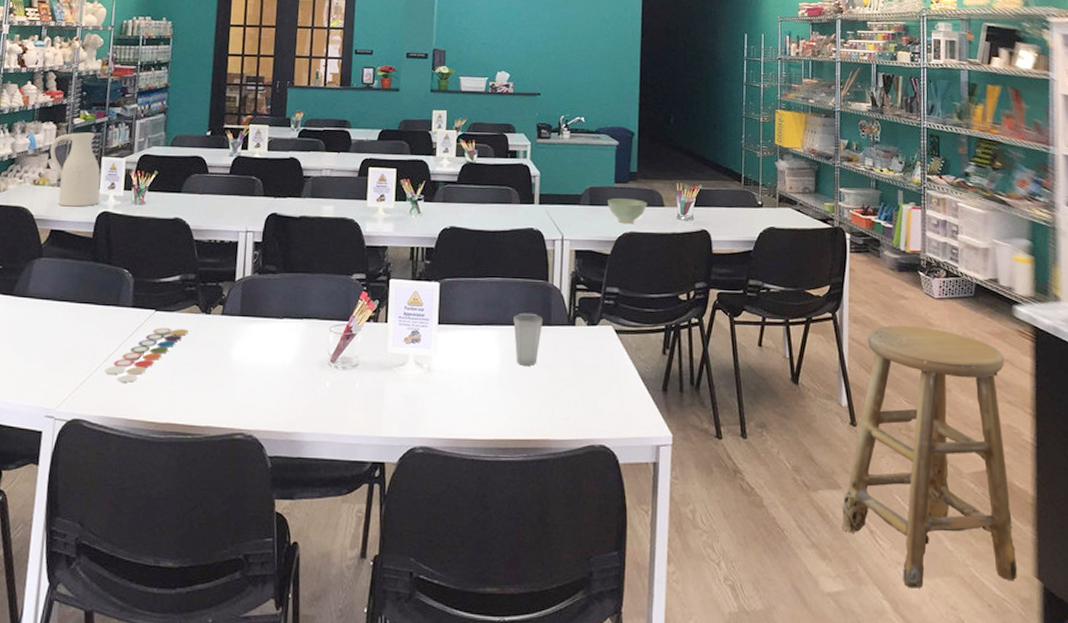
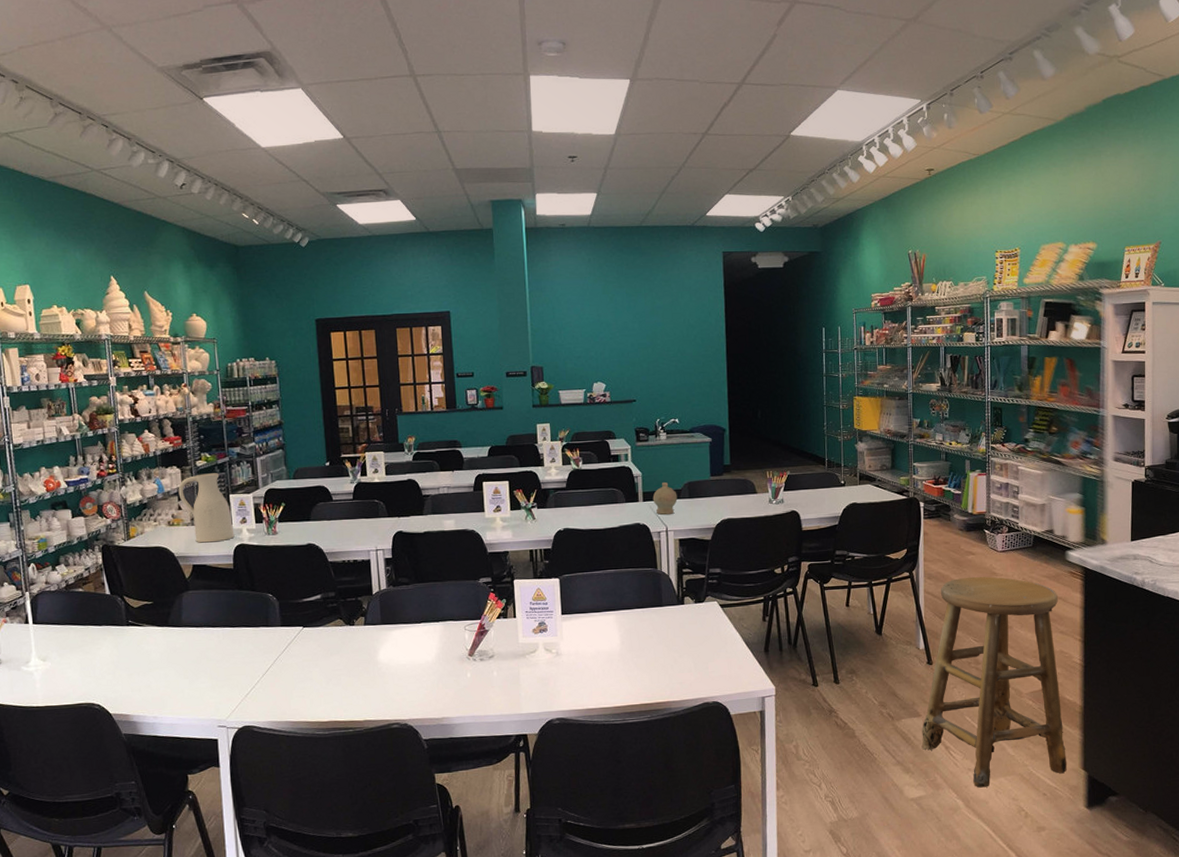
paint palette: present [105,327,189,383] -> none [265,640,337,691]
cup: present [513,312,544,366] -> none [628,597,656,643]
ceramic vessel: none [549,185,577,222] -> present [652,482,678,516]
bowl: present [607,198,647,224] -> none [704,489,741,512]

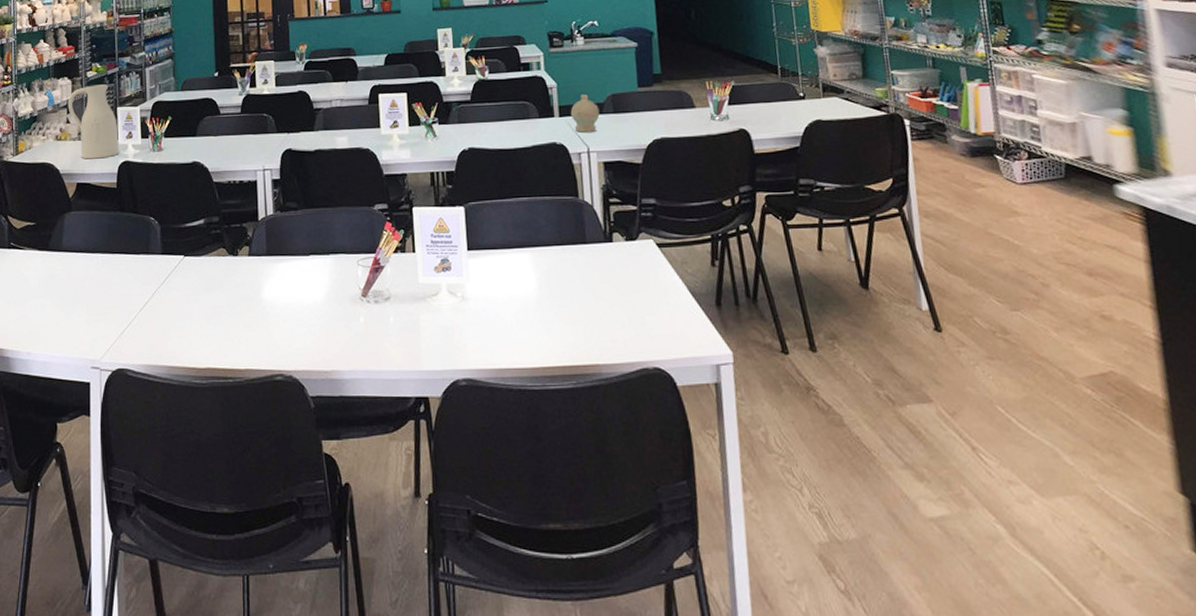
step stool: present [921,576,1067,788] -> none [935,216,1156,510]

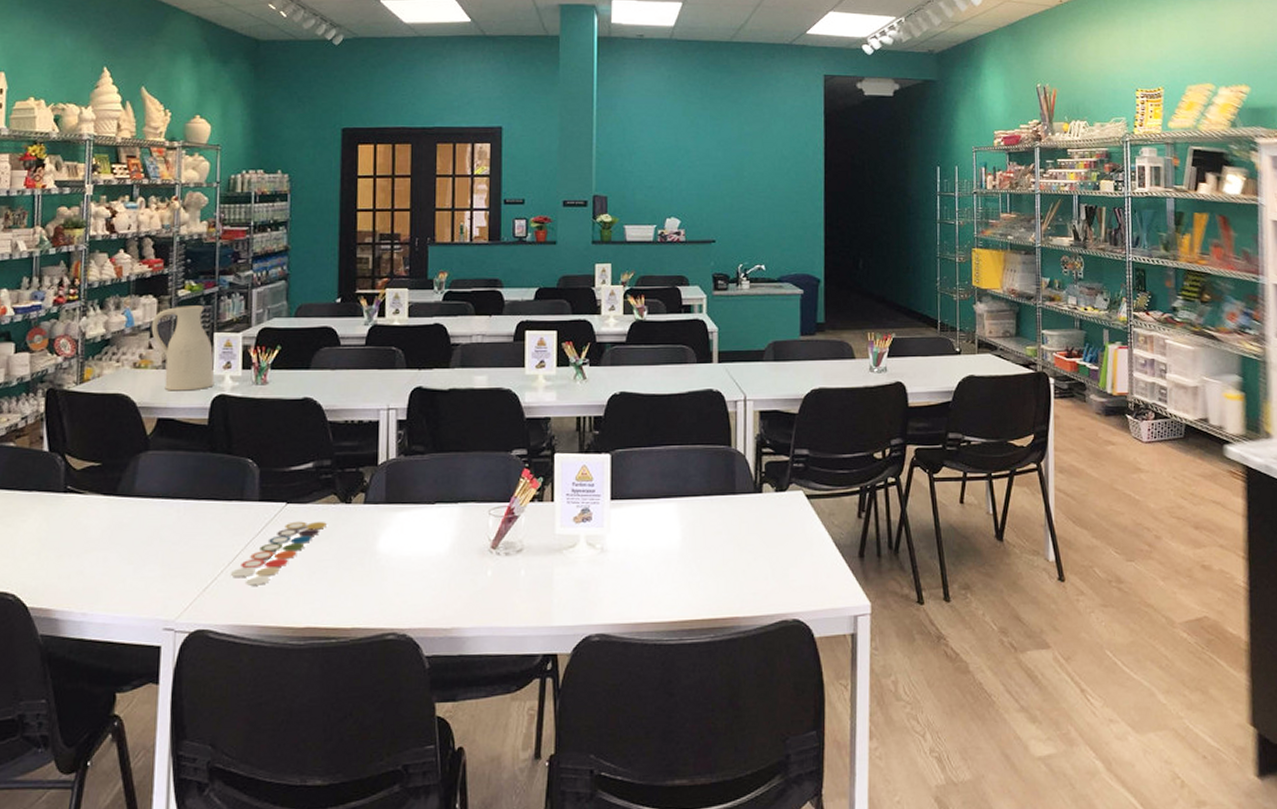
paint palette: none [143,272,219,330] -> present [231,521,327,586]
ceramic vessel: present [570,95,600,134] -> none [730,341,760,381]

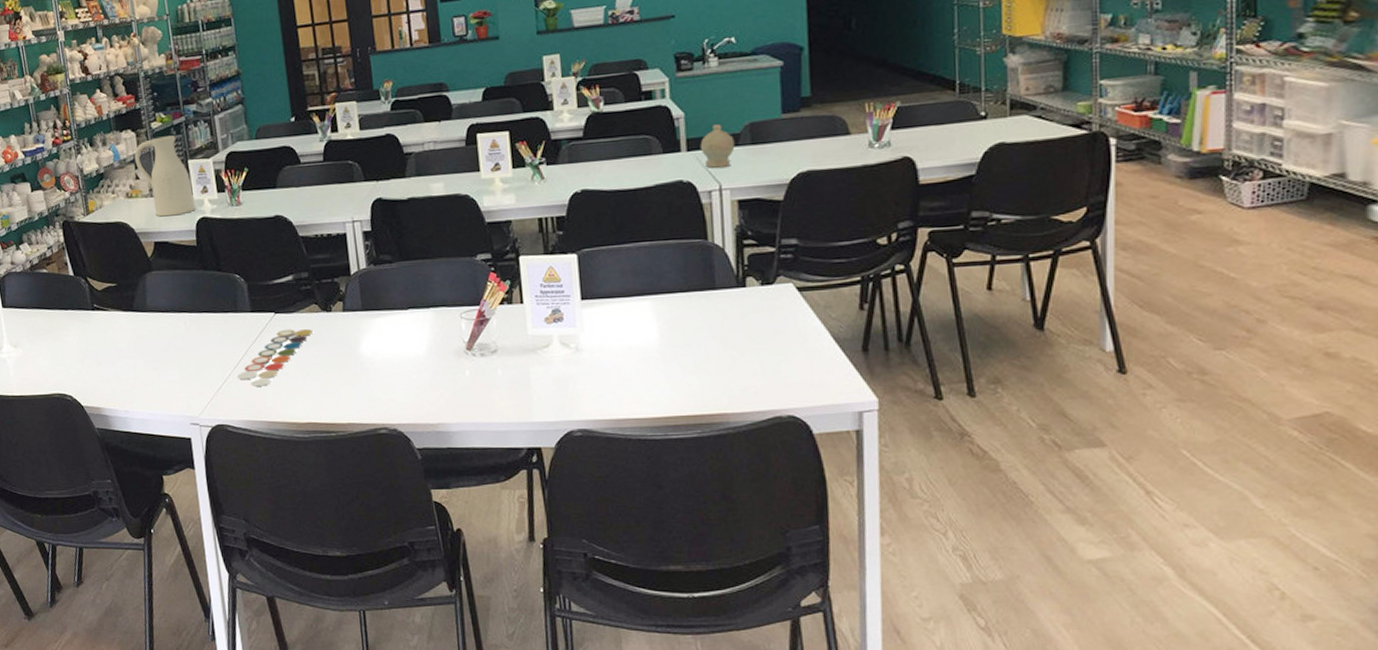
ceramic vessel: none [730,341,760,381] -> present [700,124,735,169]

